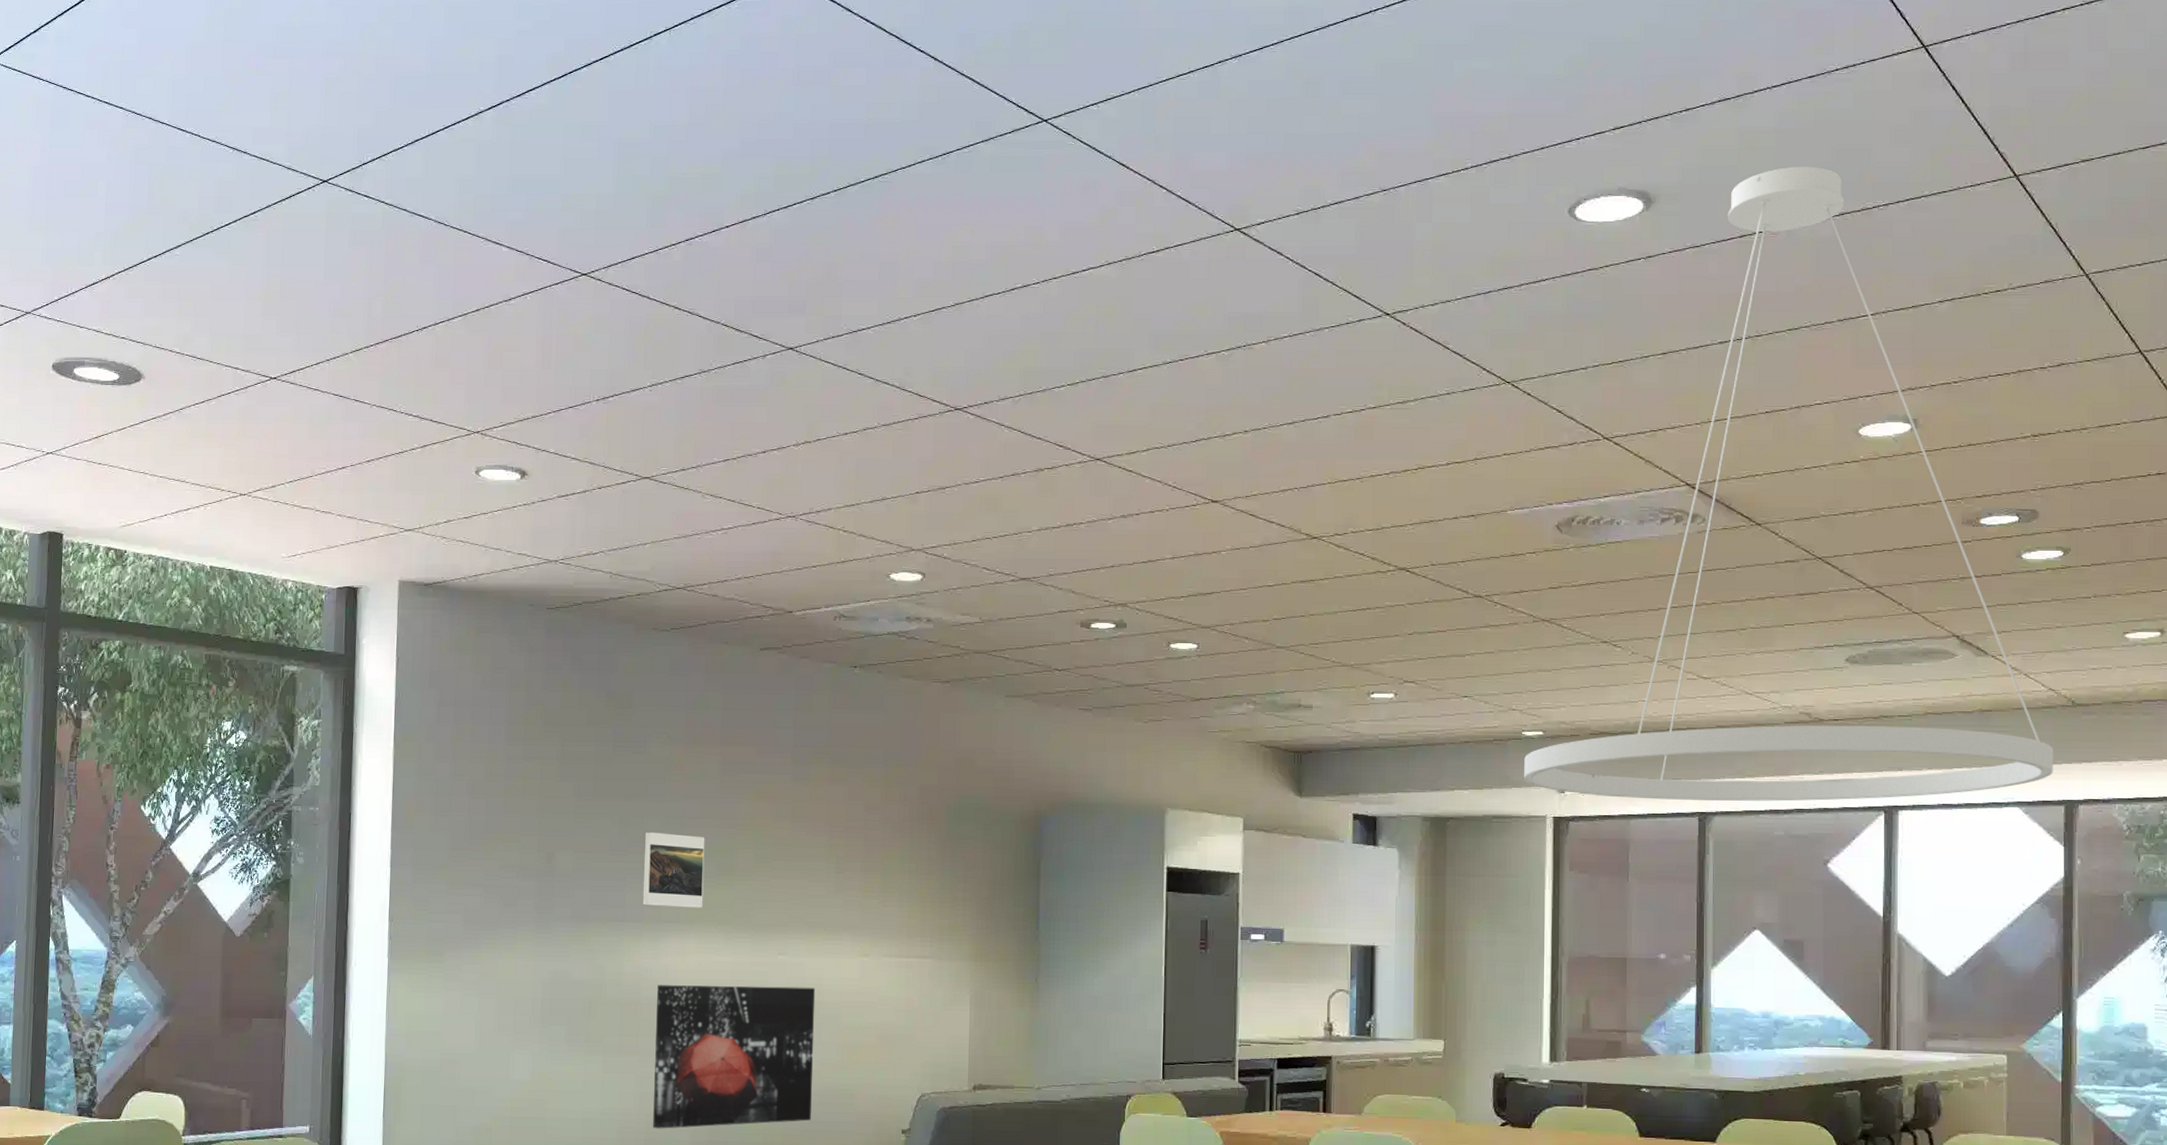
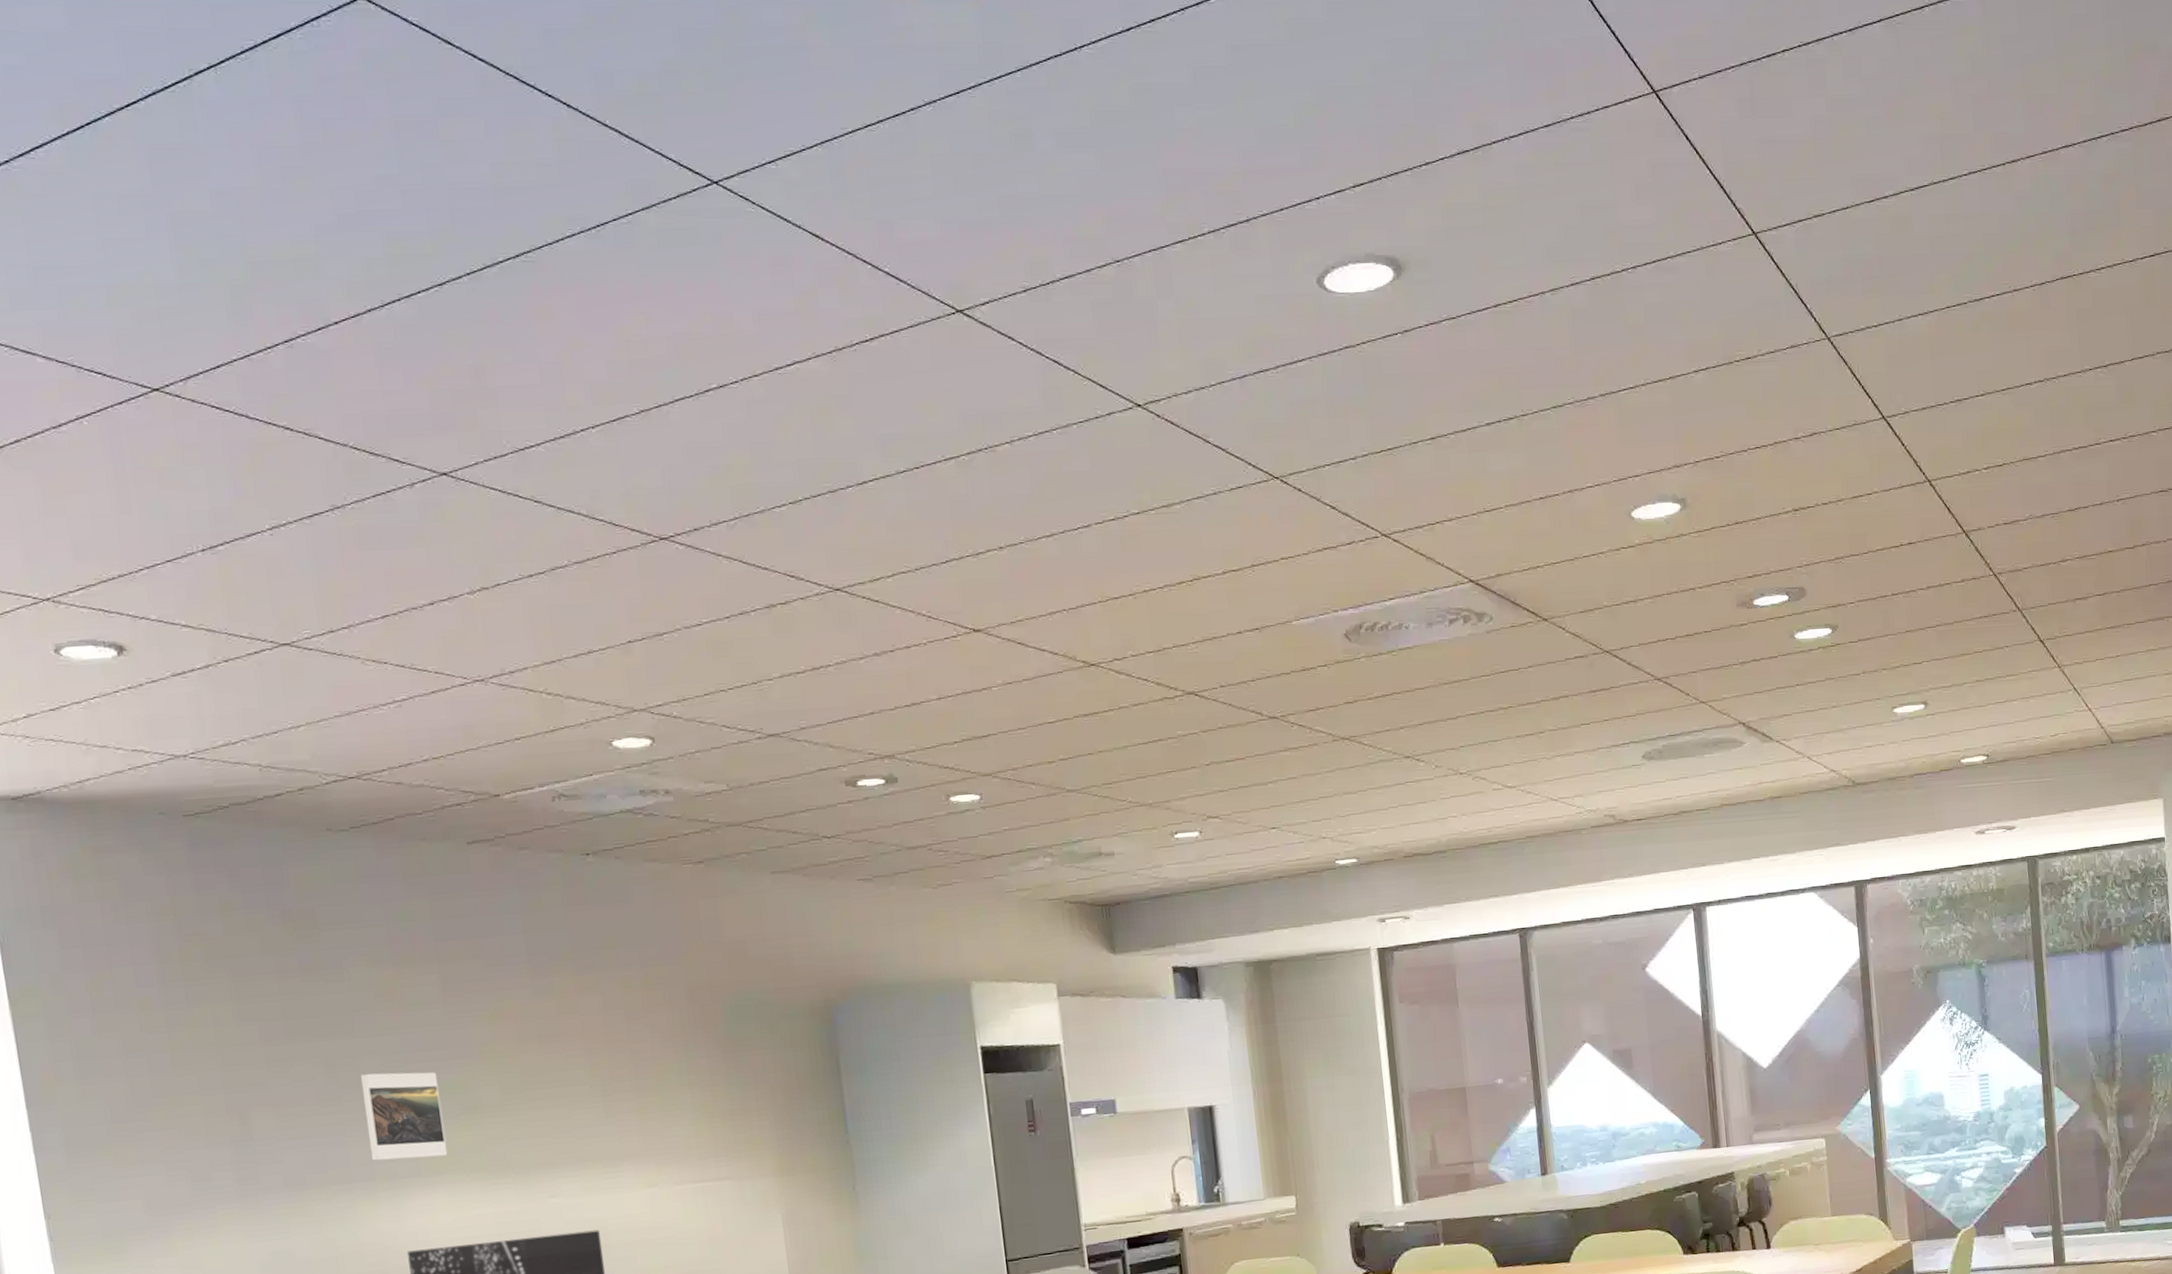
pendant light: present [1524,166,2053,801] -> none [1341,226,1842,922]

